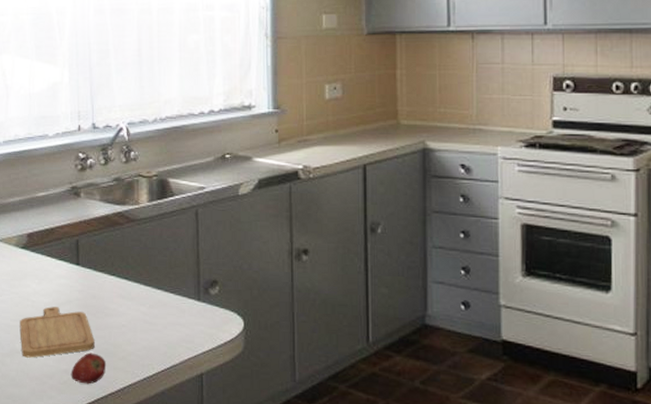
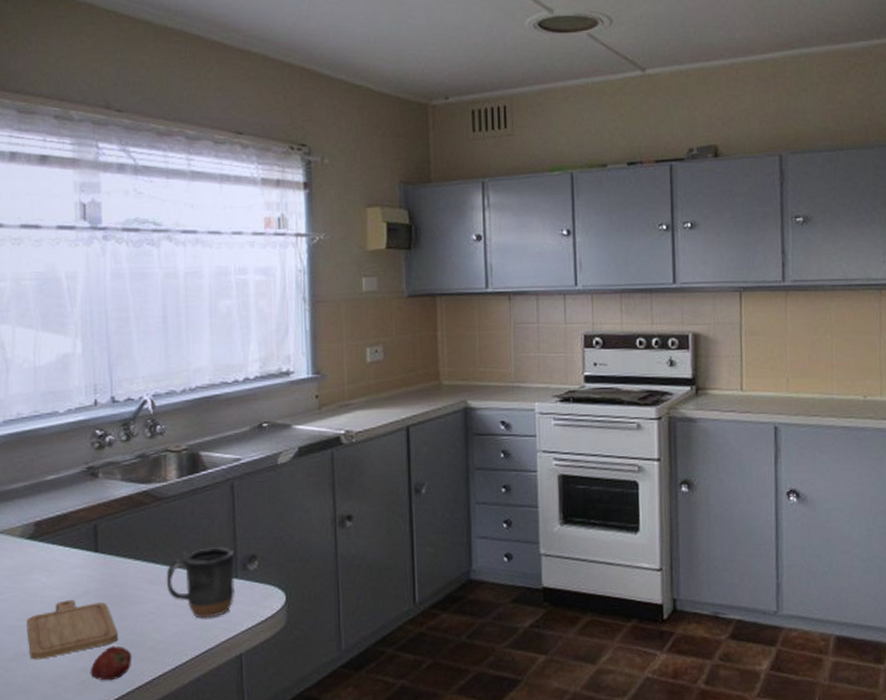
mug: none [137,270,198,336] -> present [166,547,235,619]

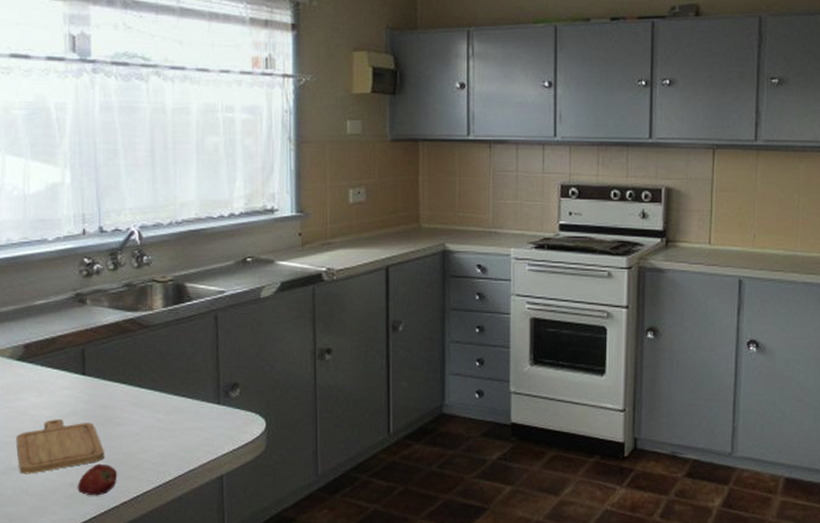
mug: present [166,547,235,619] -> none [151,375,218,441]

